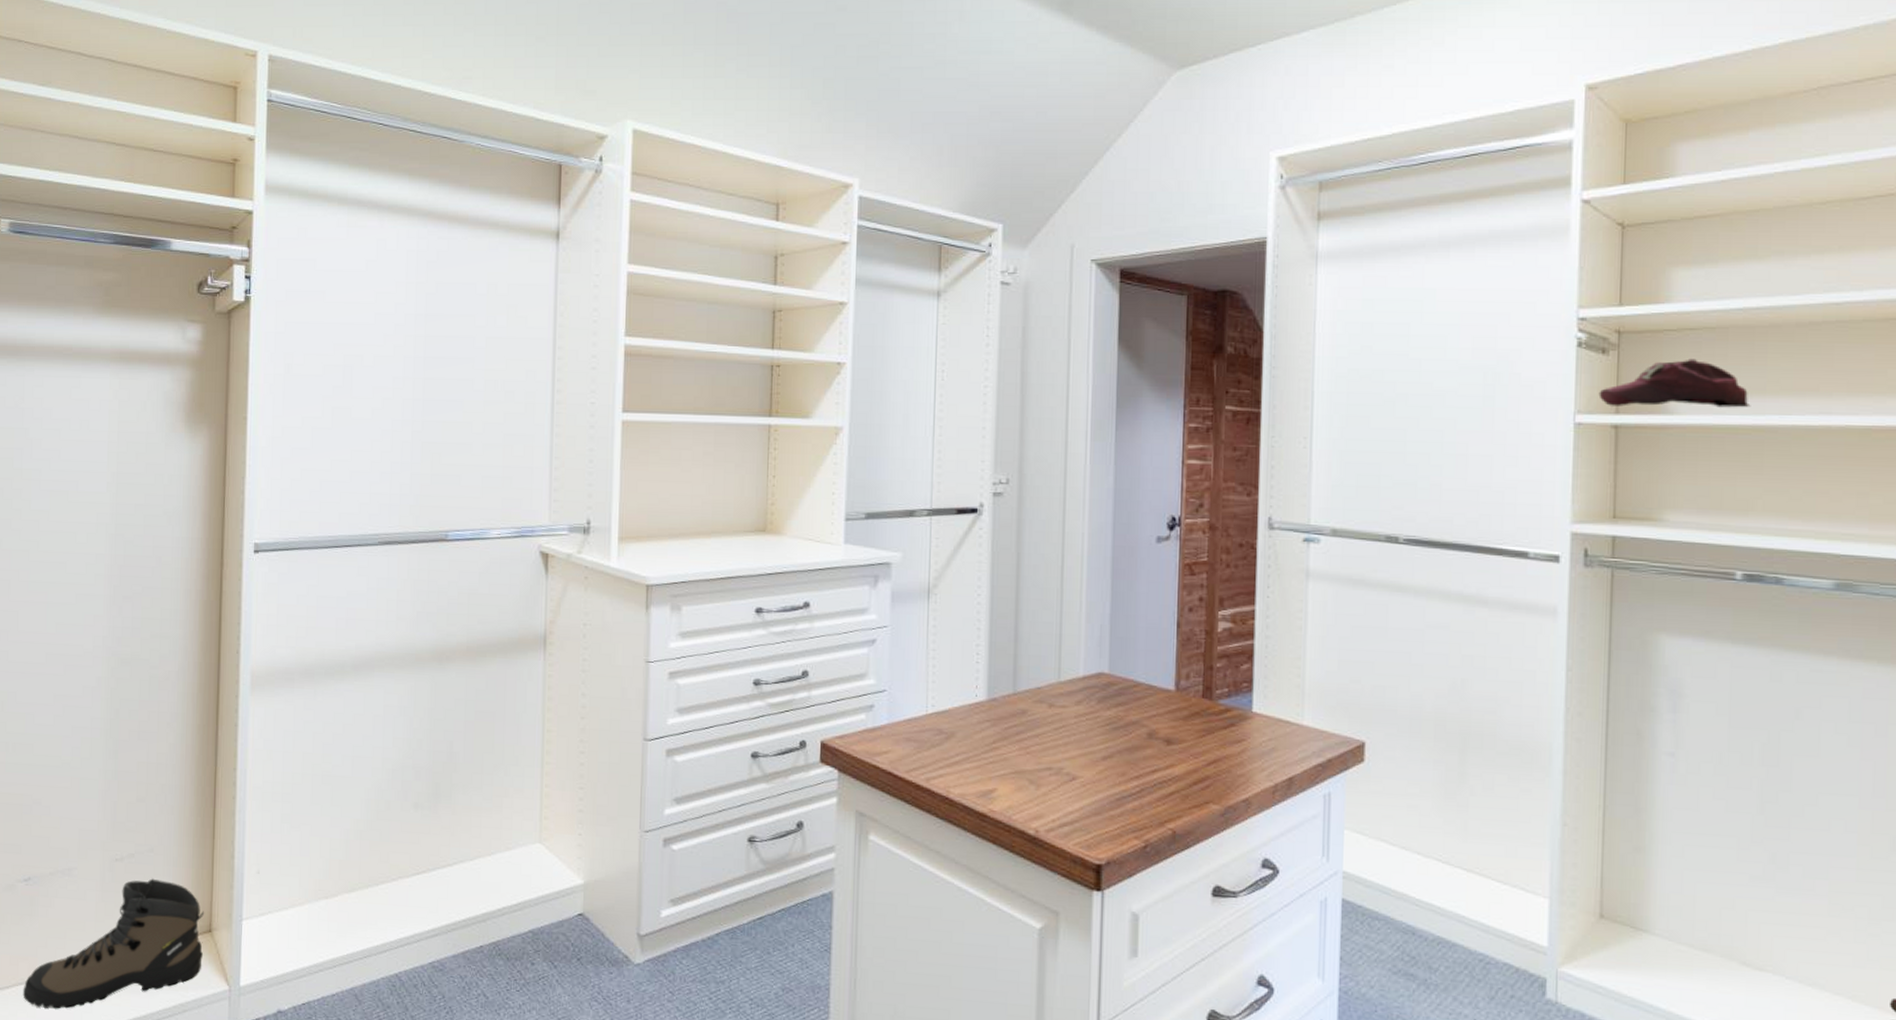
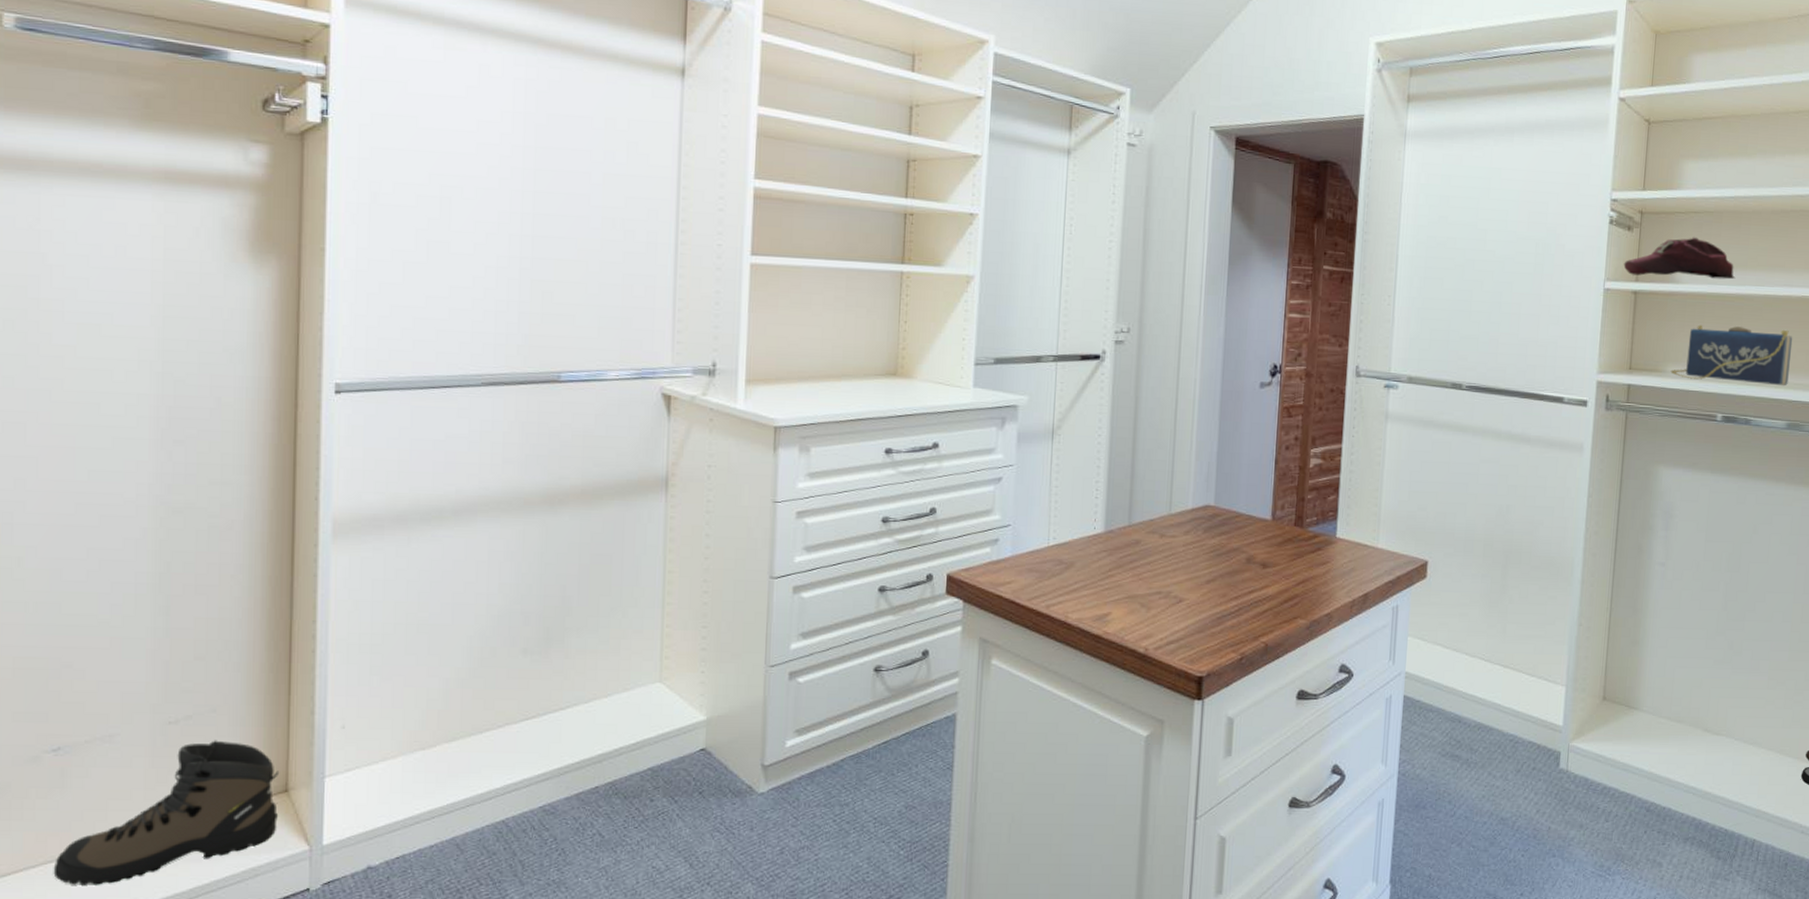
clutch bag: none [1668,463,1837,537] -> present [1670,324,1793,387]

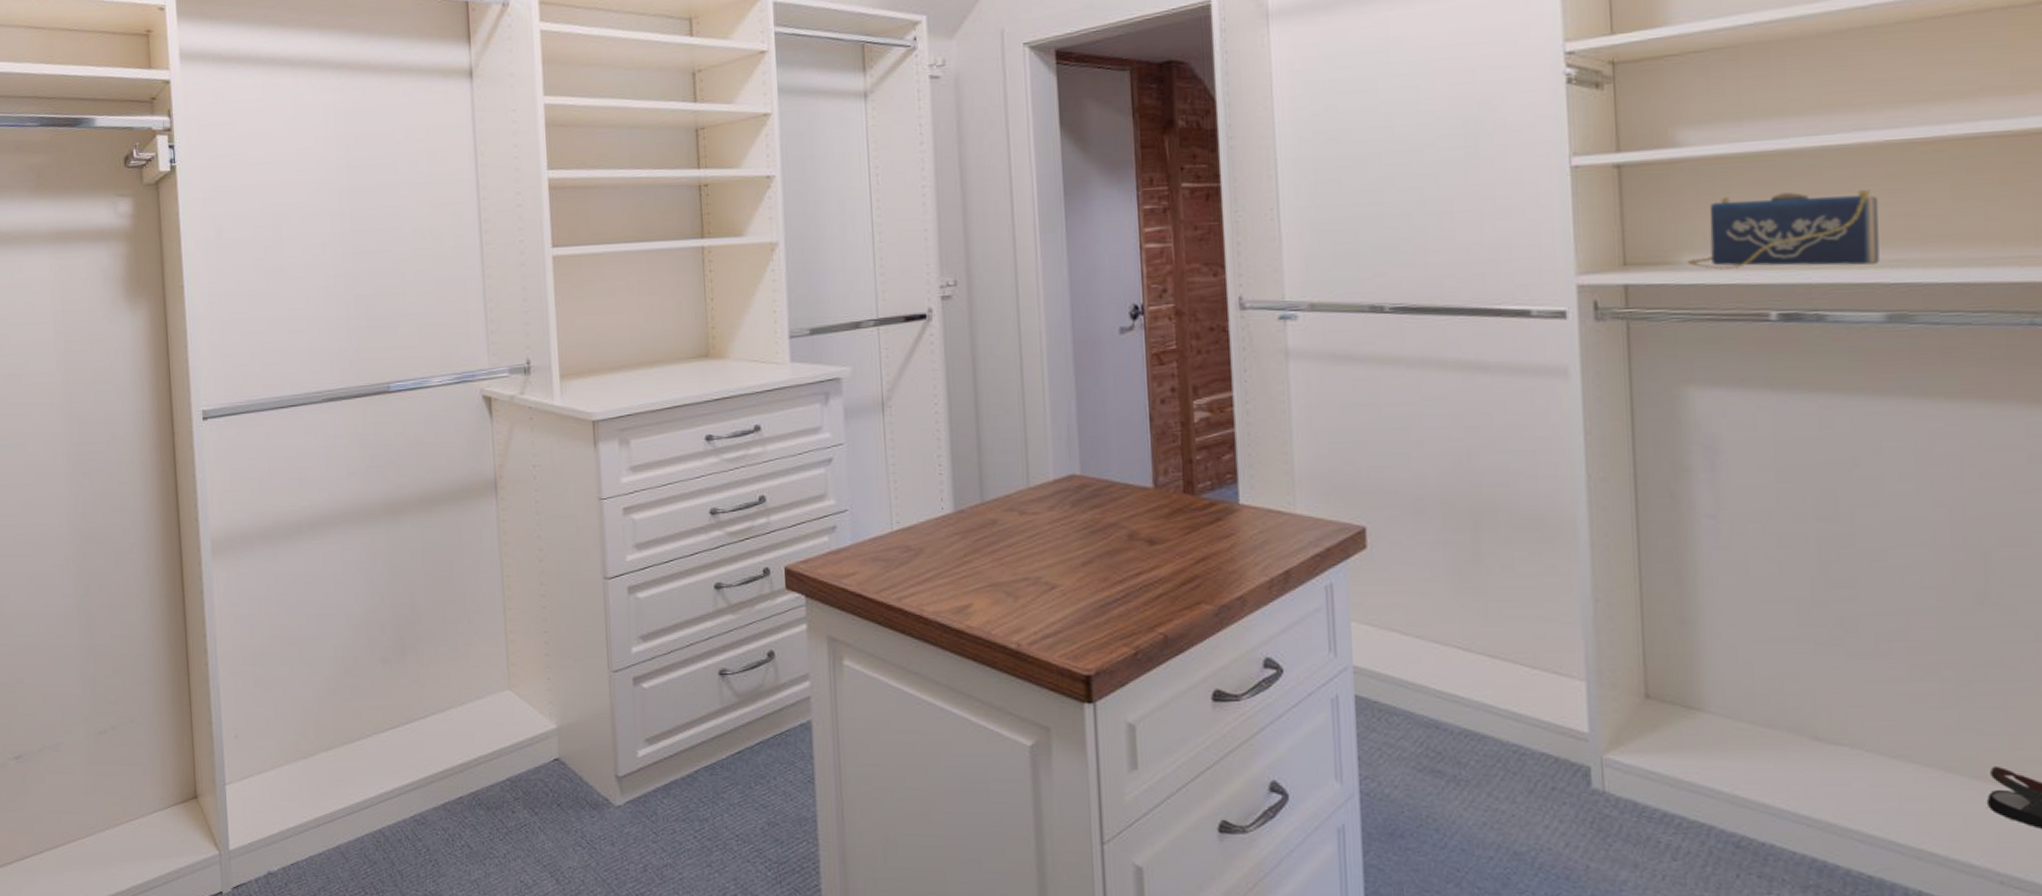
hiking boot: present [53,740,280,885] -> none [24,749,191,882]
baseball cap: present [1623,237,1736,280] -> none [1595,84,1772,145]

